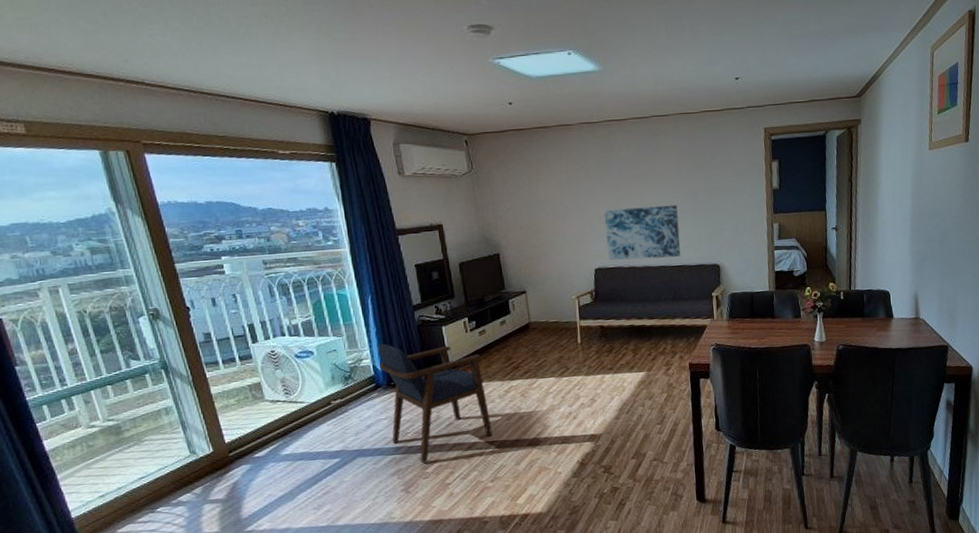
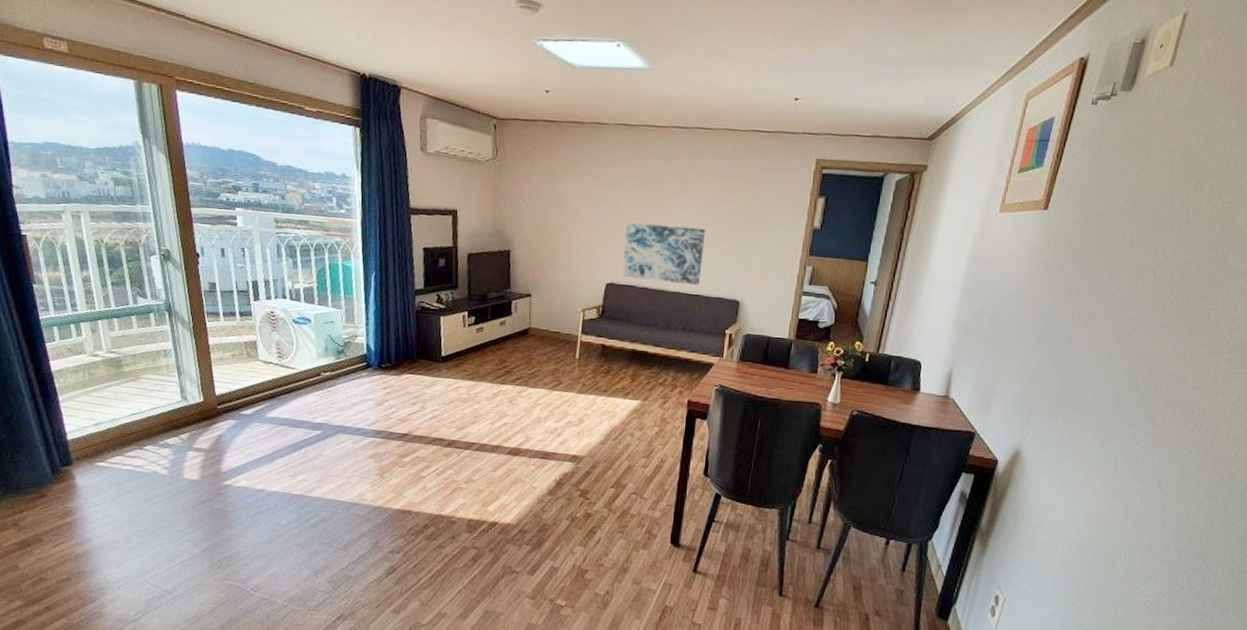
armchair: present [378,343,493,464] -> none [373,322,475,452]

